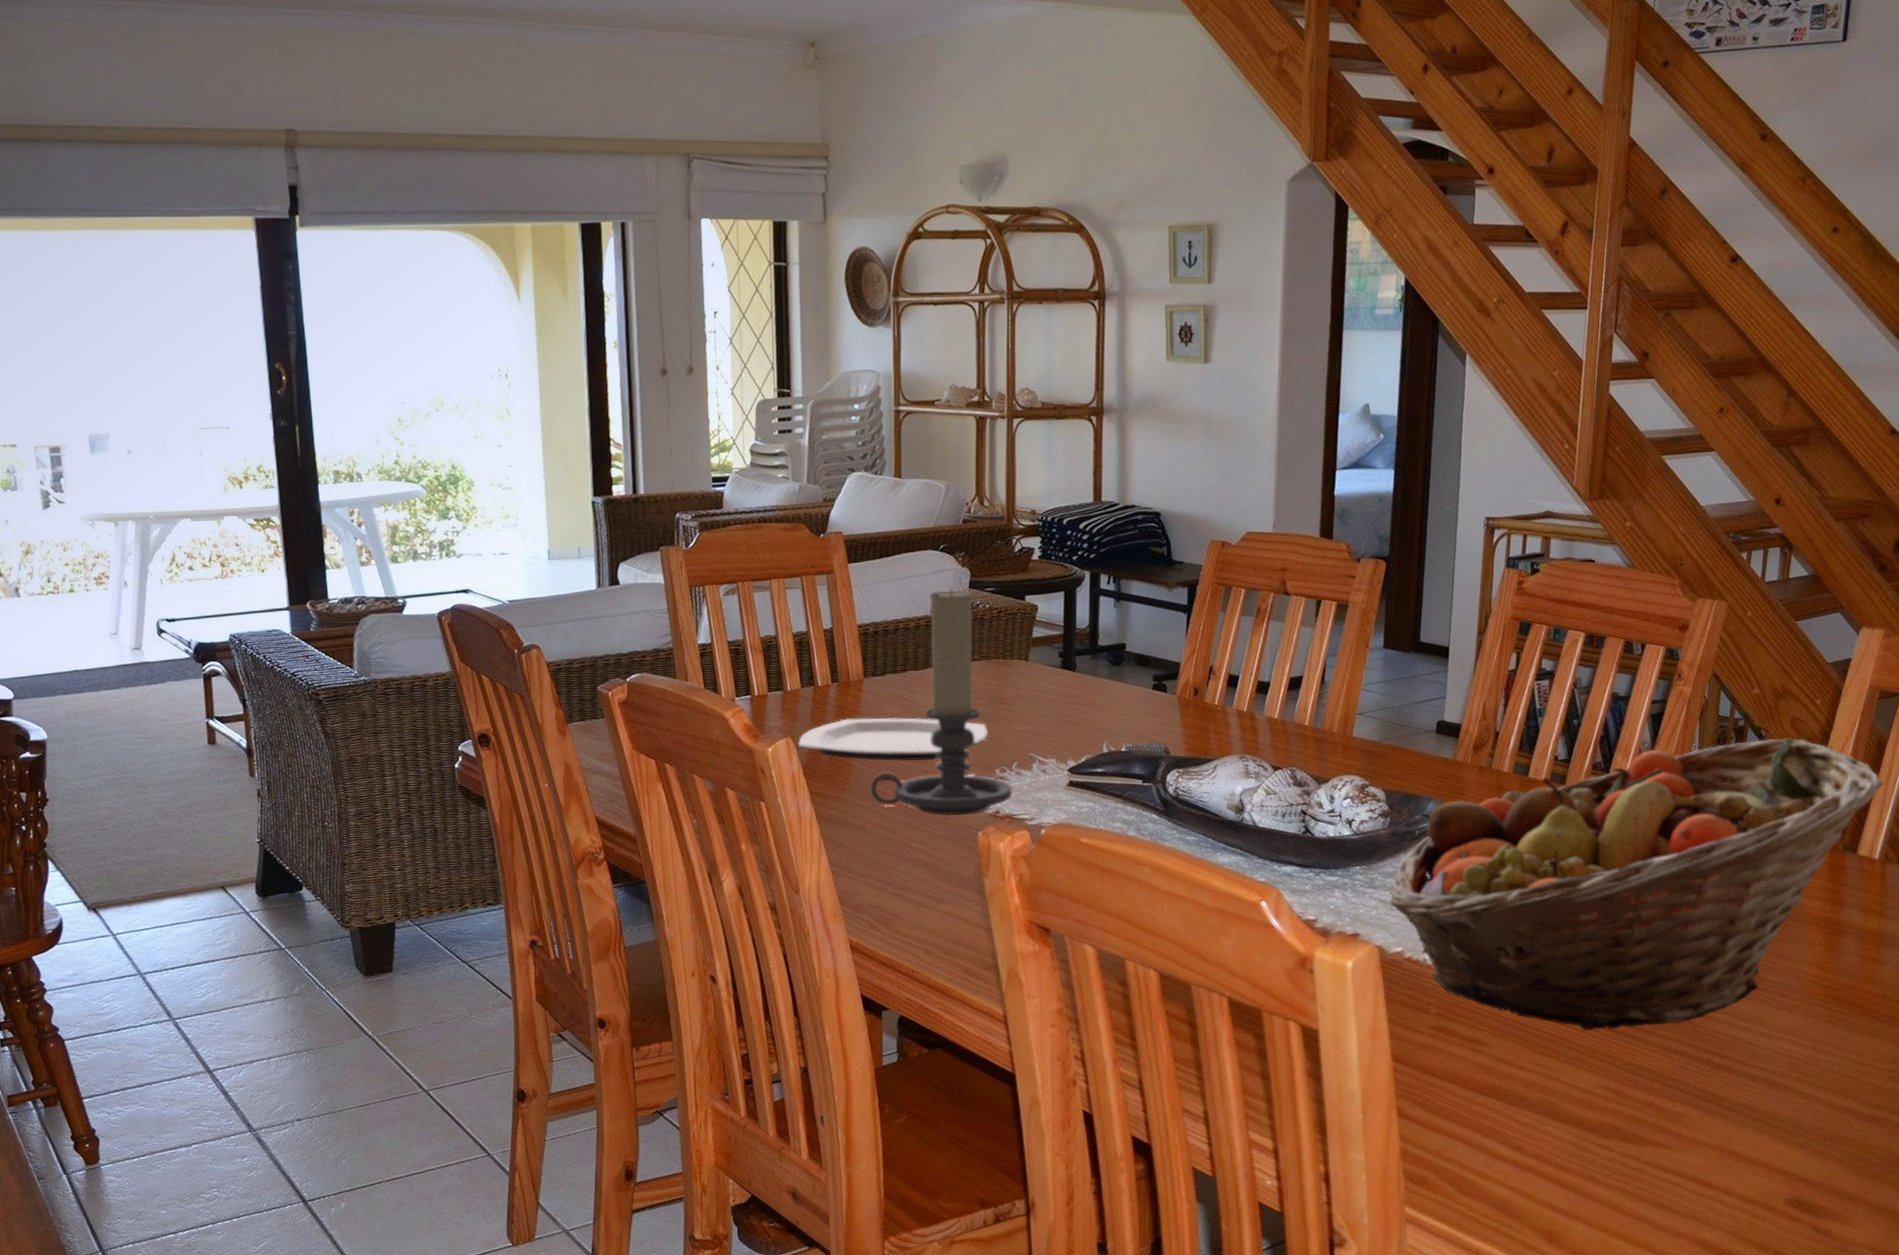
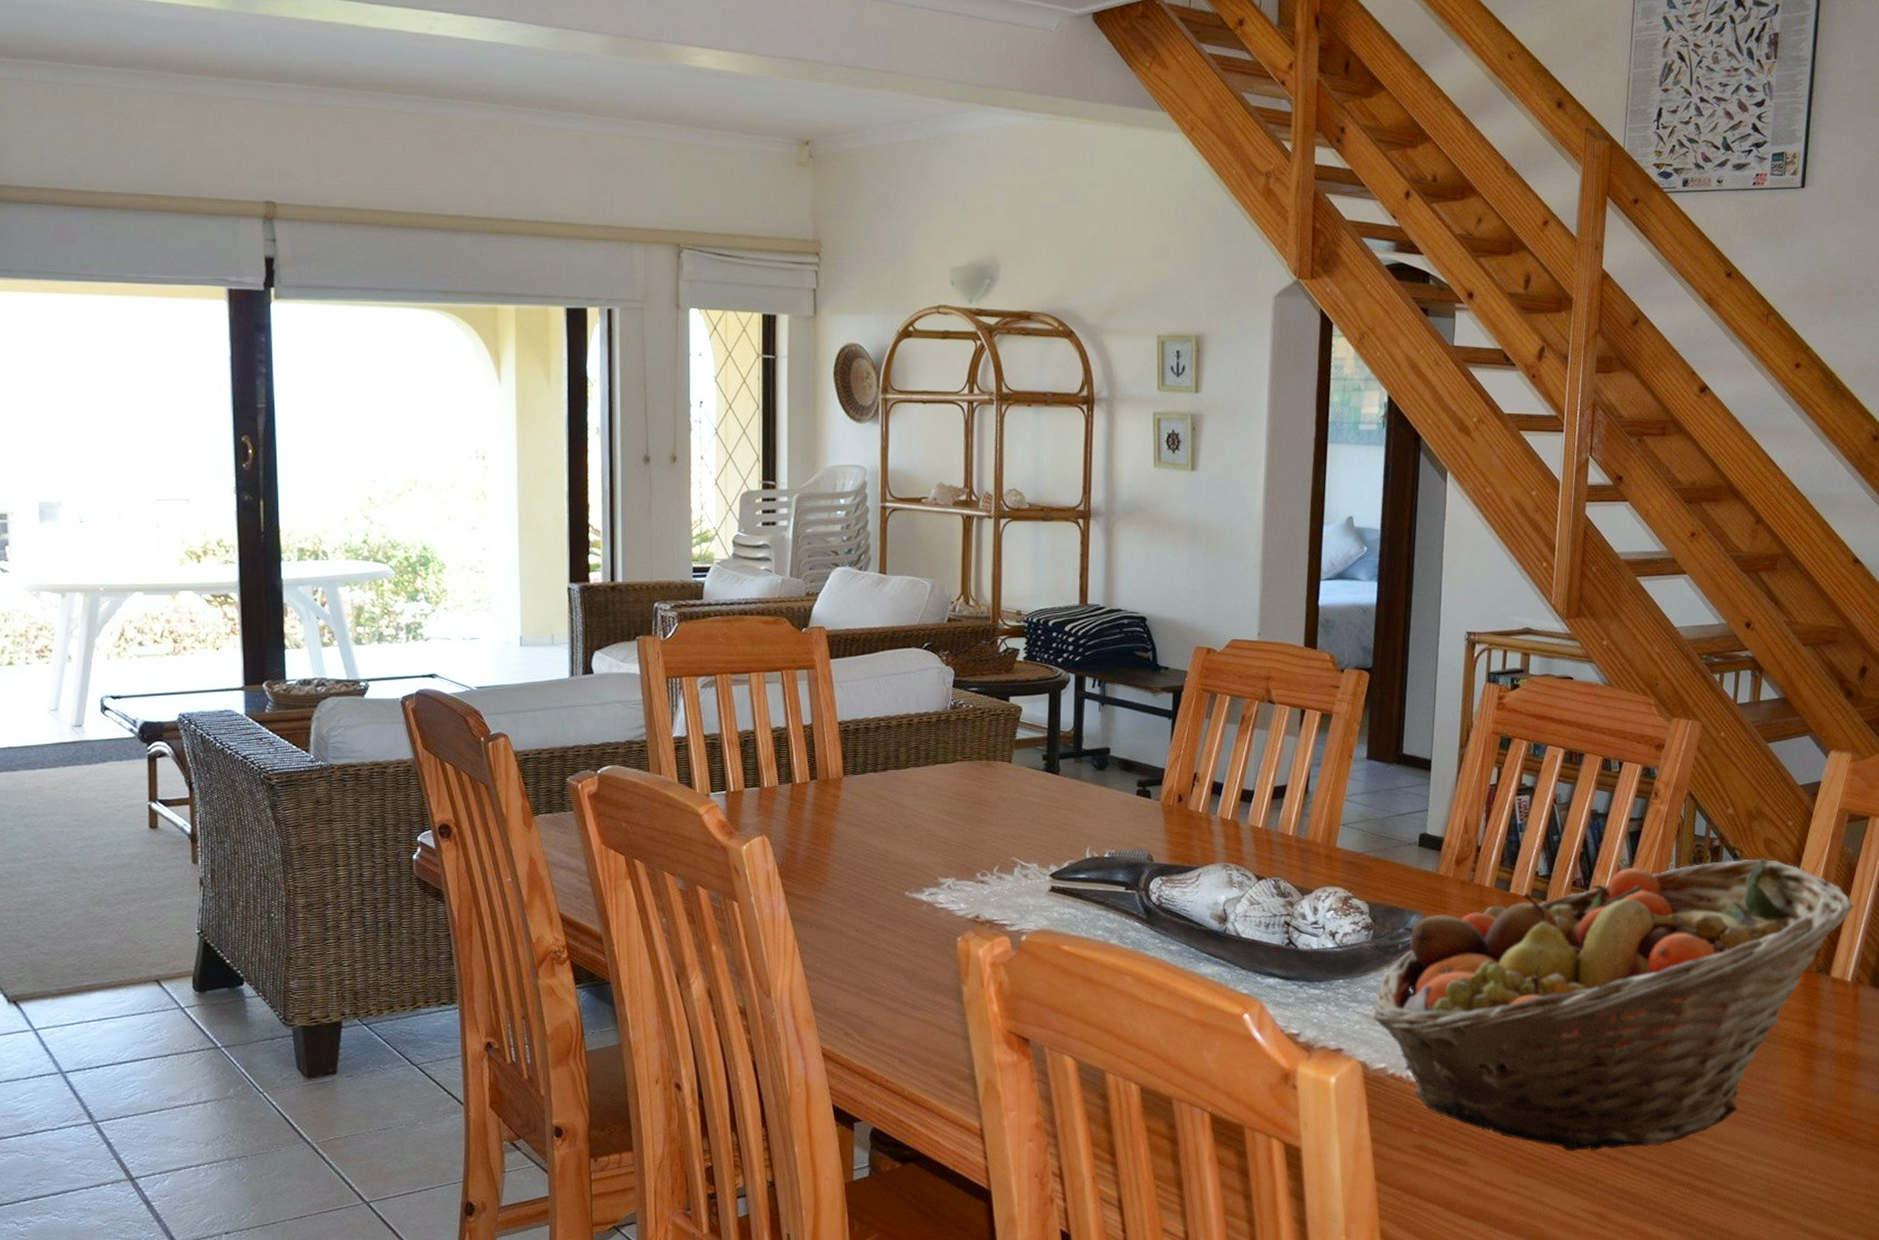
plate: present [798,717,988,762] -> none [774,817,970,863]
candle holder: present [870,588,1012,815] -> none [847,687,993,919]

